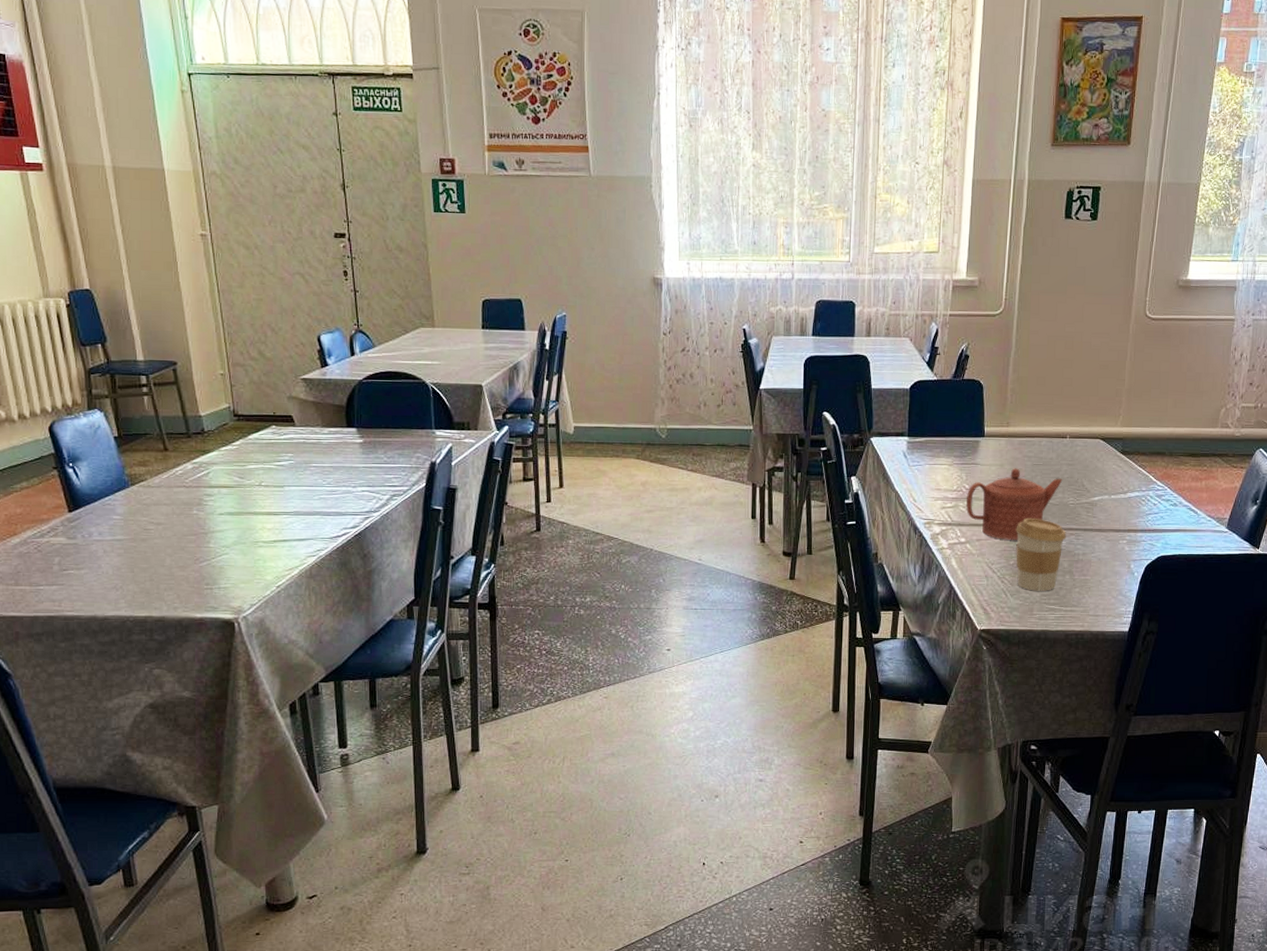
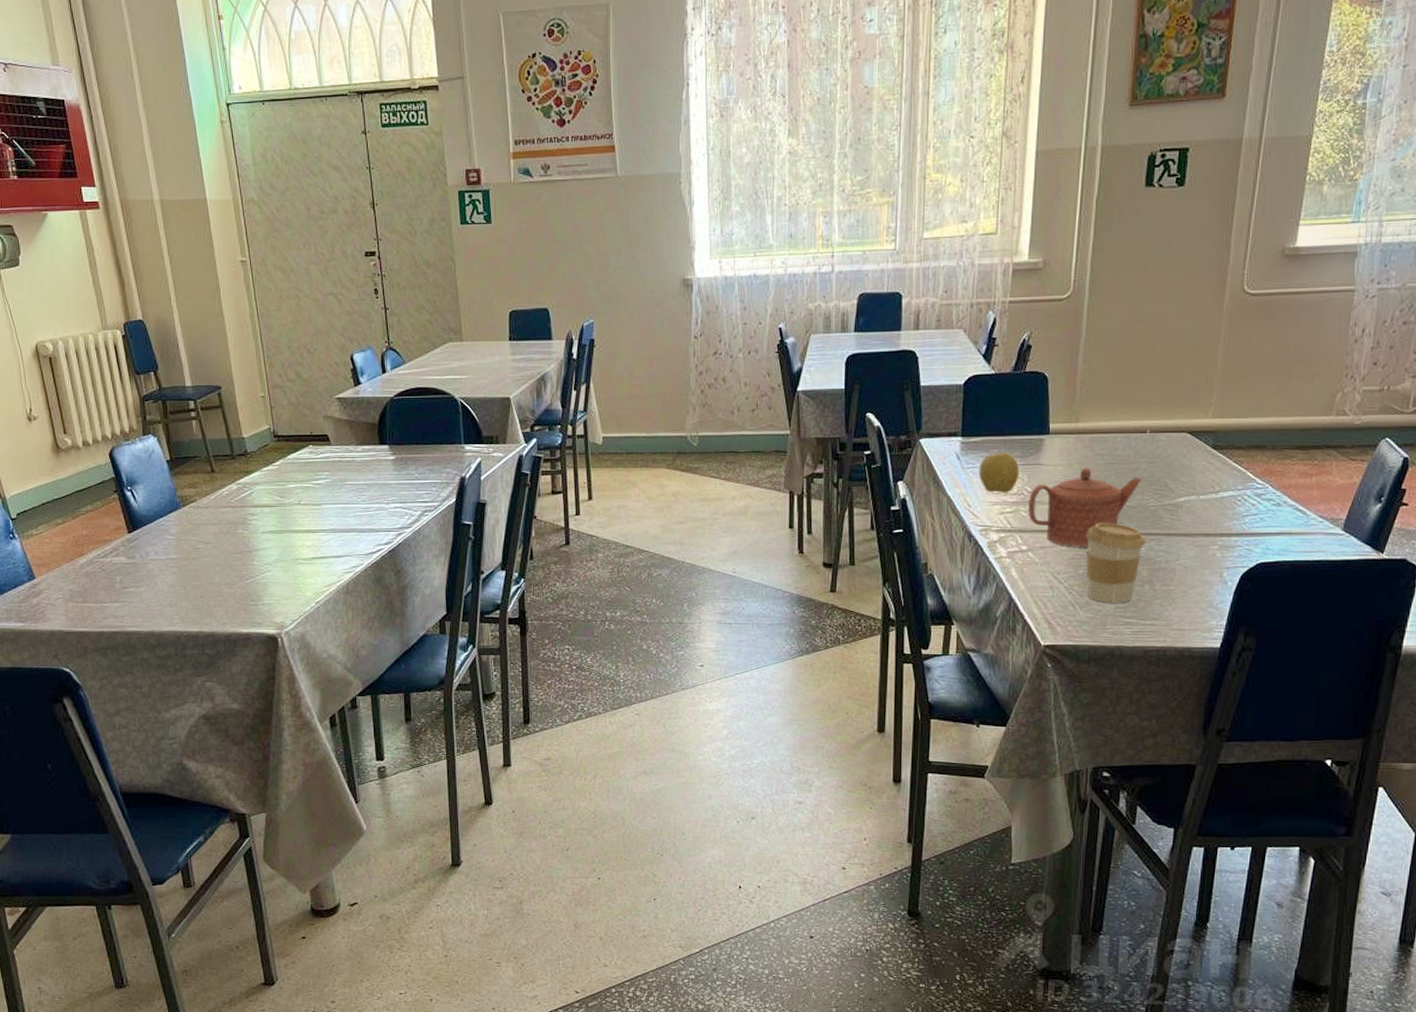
fruit: none [923,451,959,490] -> present [978,452,1020,493]

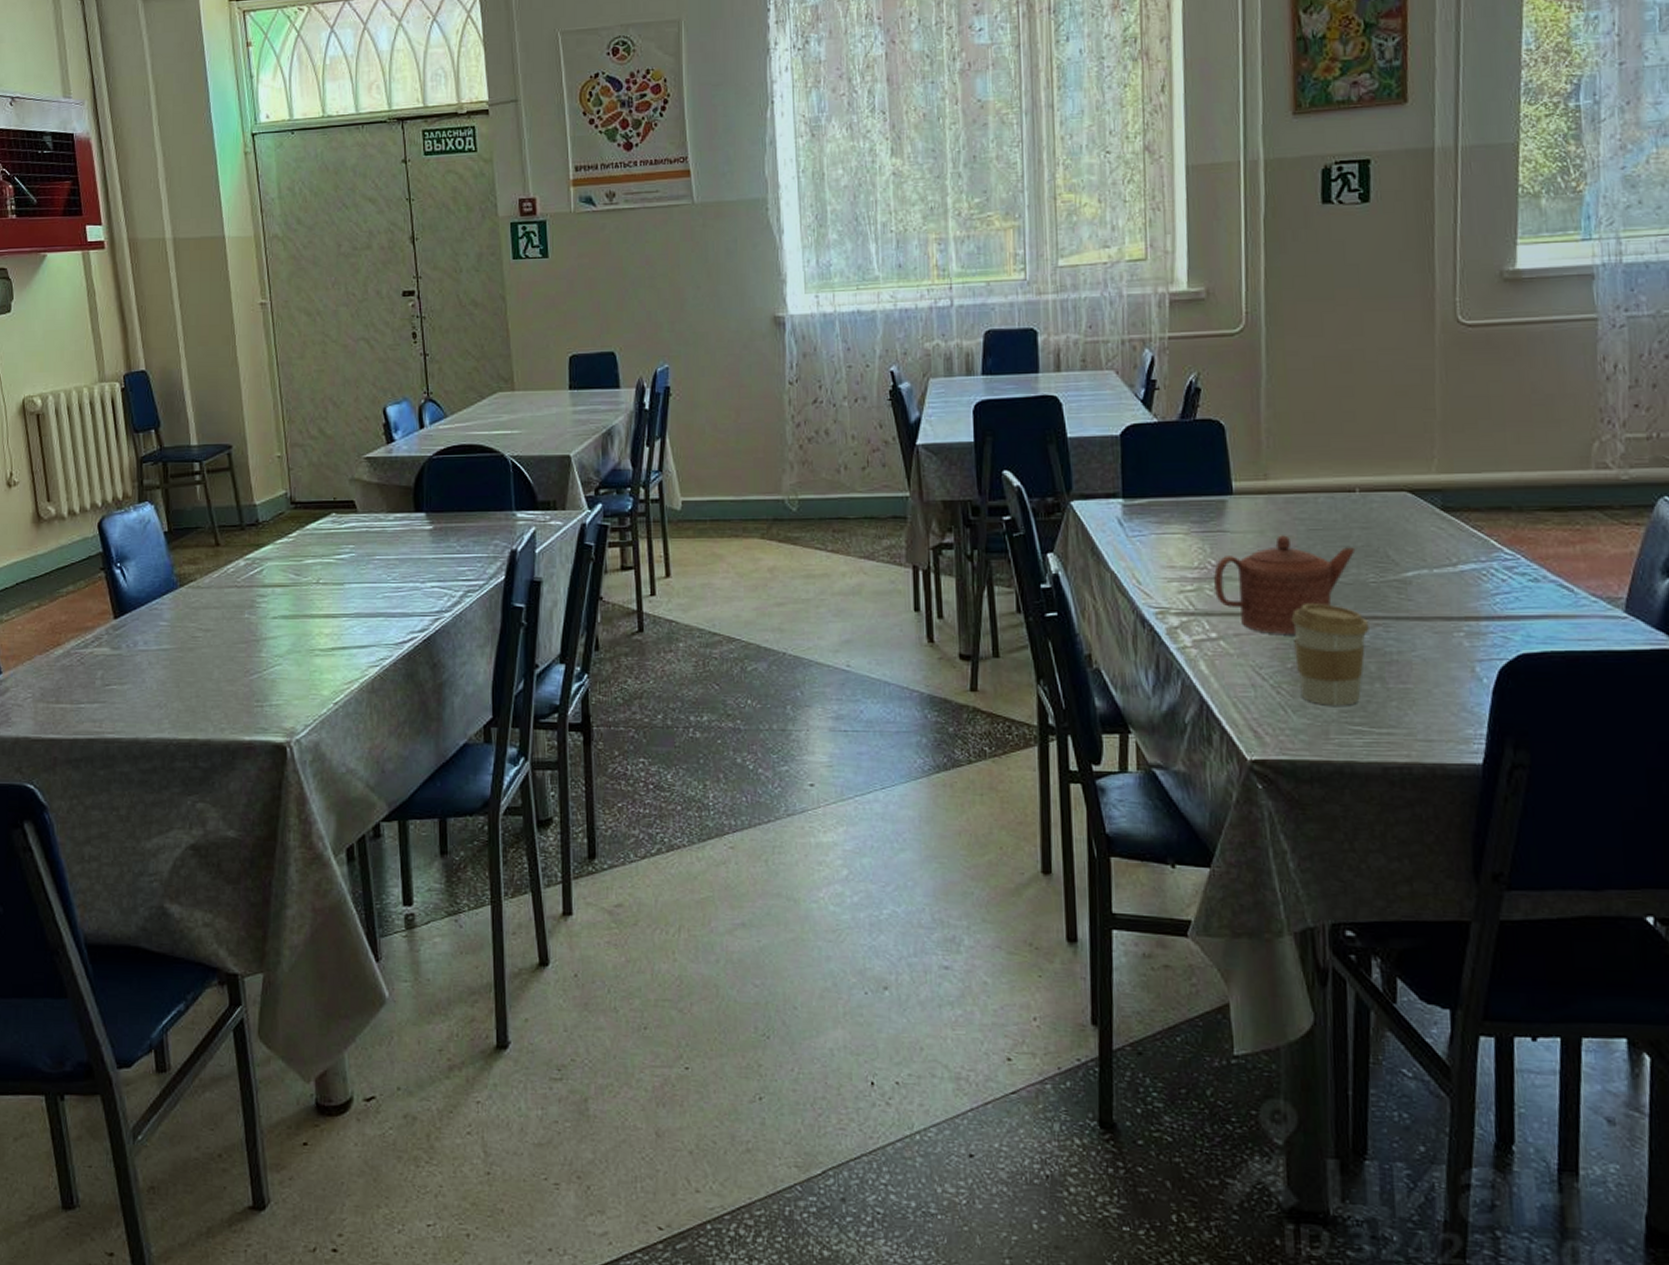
fruit: present [978,452,1020,493] -> none [1147,516,1200,567]

